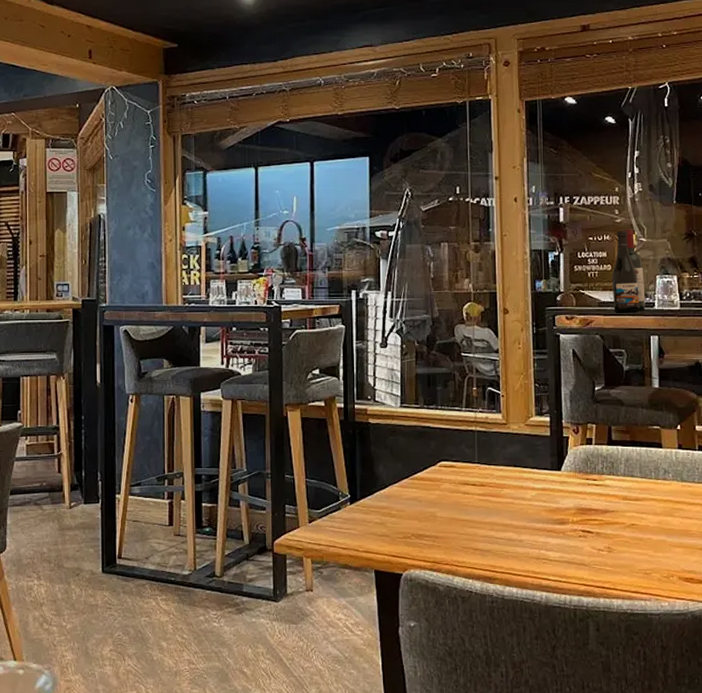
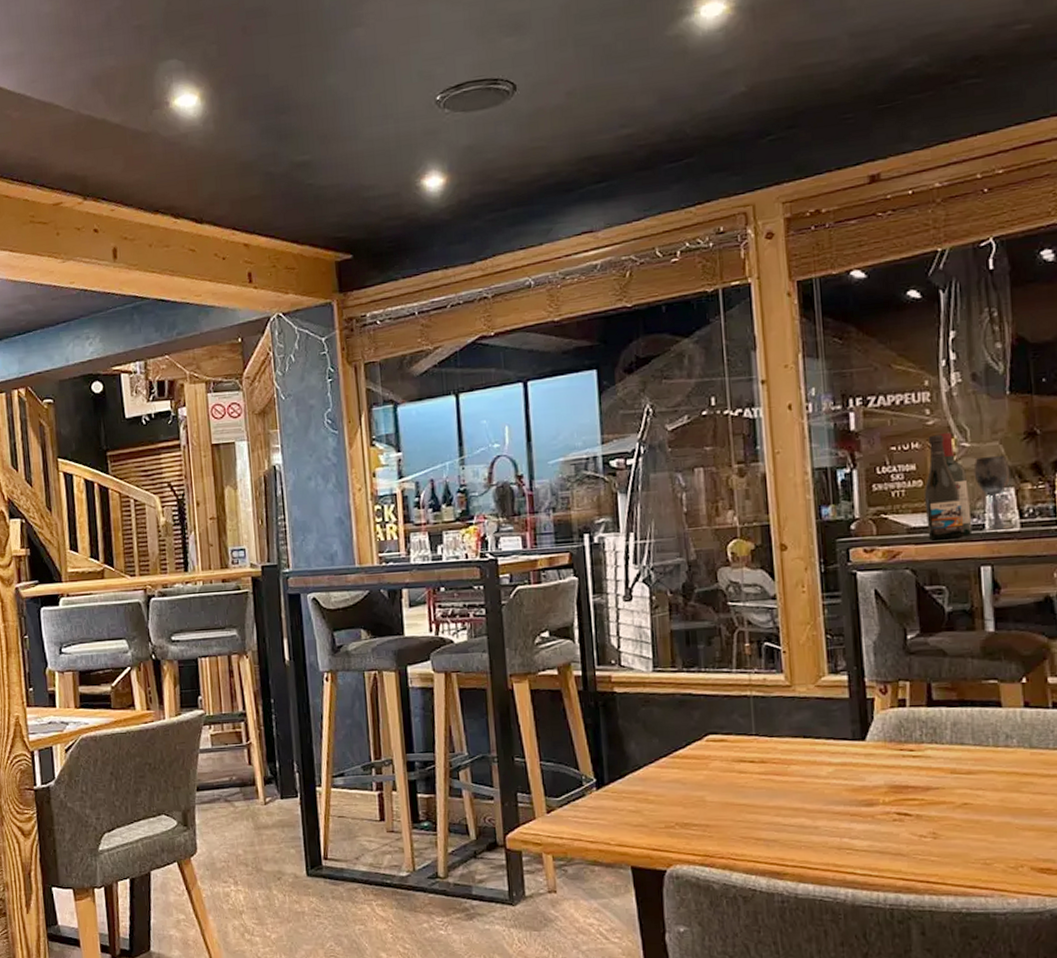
wine glass: none [648,249,675,308] -> present [973,454,1013,531]

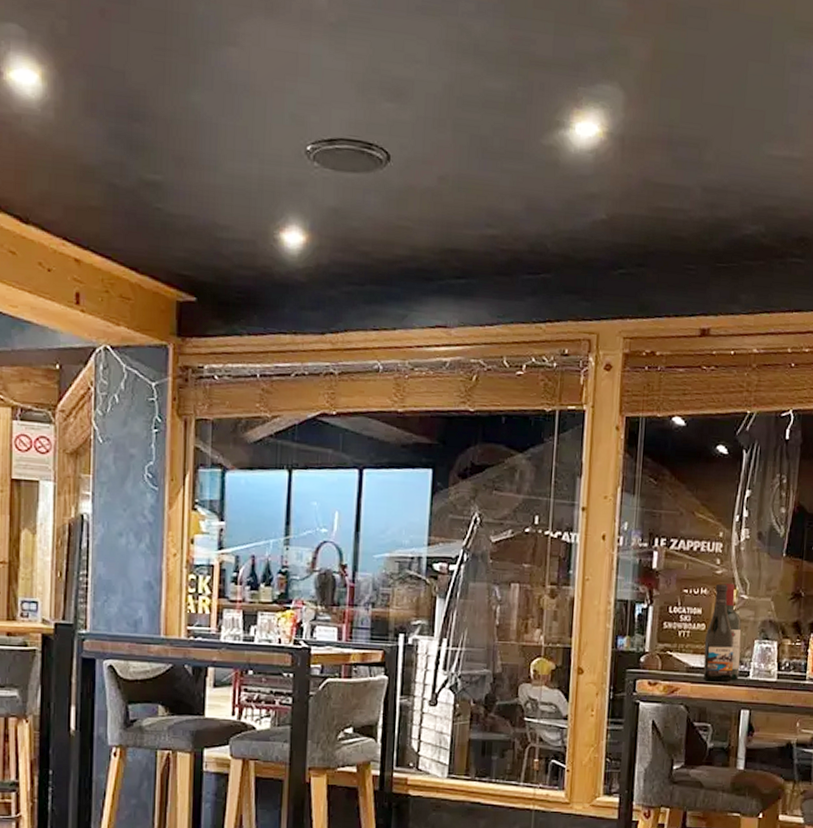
wine glass: present [973,454,1013,531] -> none [747,610,777,679]

